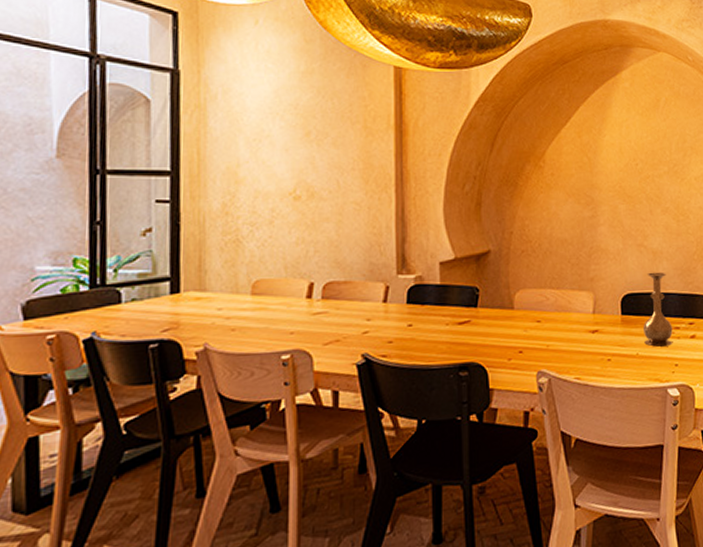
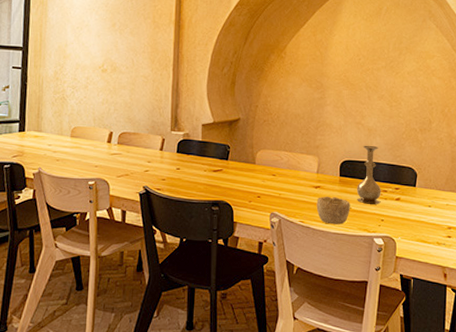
bowl: none [594,341,637,378] -> present [316,196,350,225]

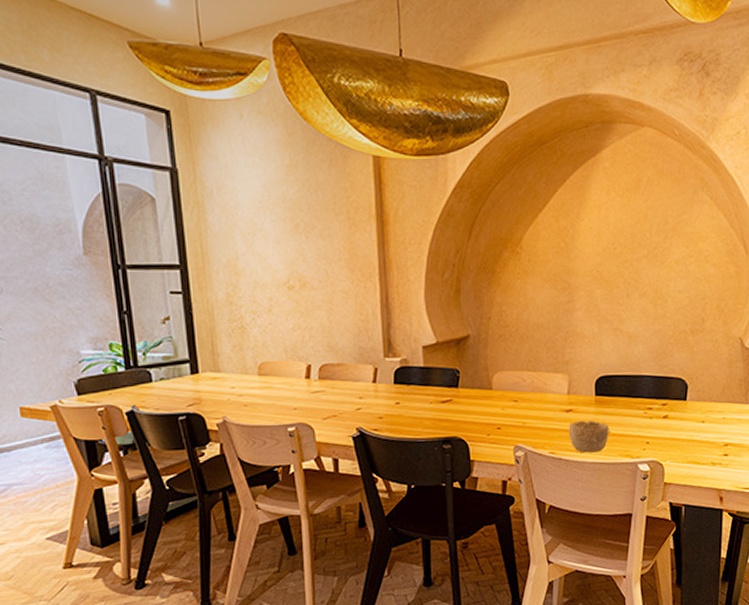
vase: present [357,145,381,205] -> none [617,355,645,426]

